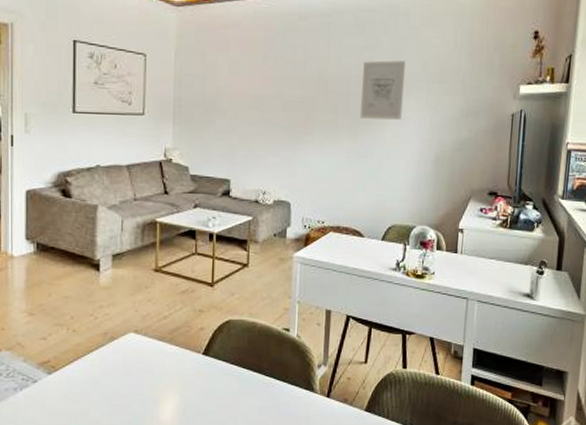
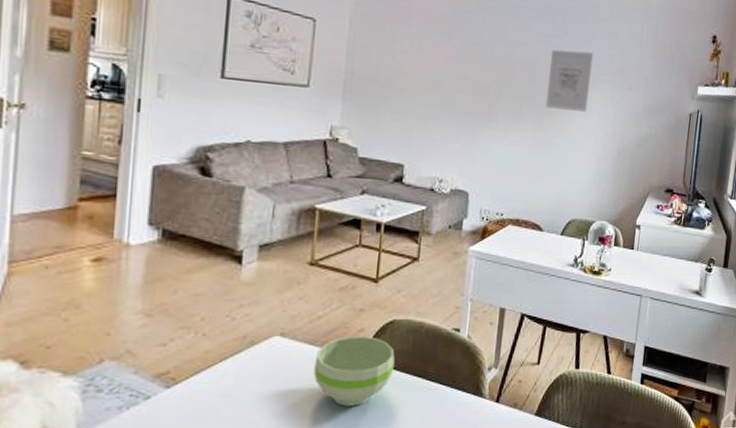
bowl: none [164,334,232,395] -> present [313,337,395,406]

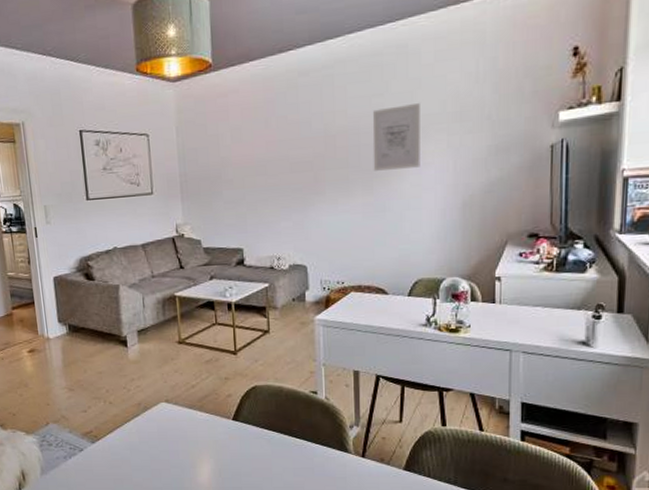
bowl: present [313,337,395,406] -> none [195,401,262,459]

